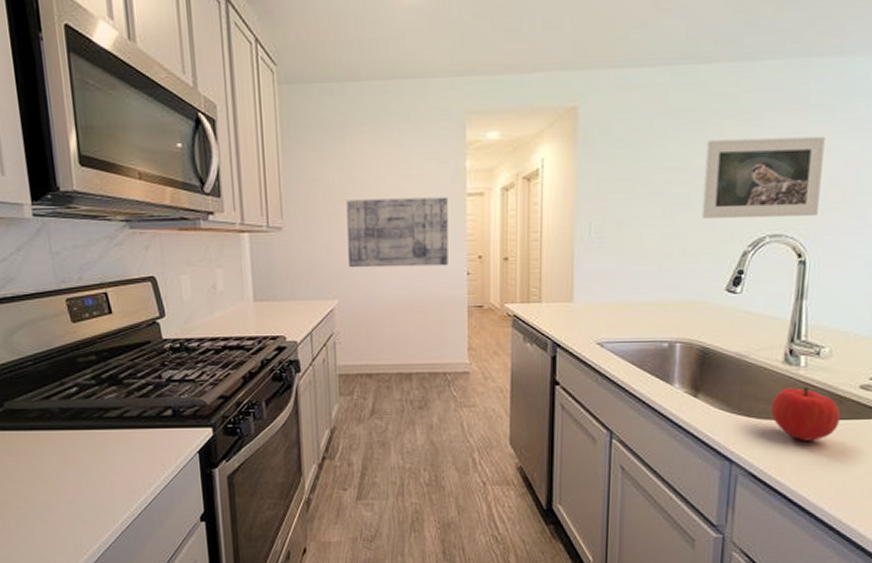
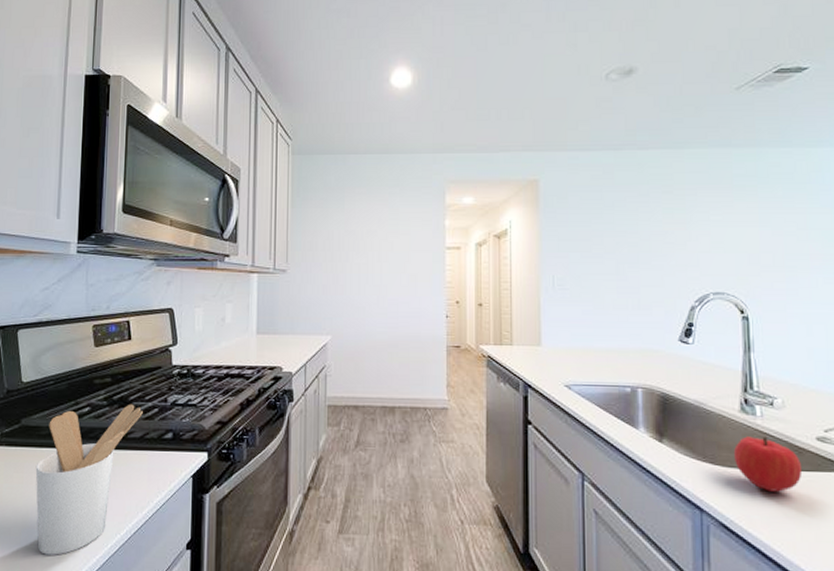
utensil holder: none [29,381,137,533] -> present [35,403,143,555]
wall art: present [346,197,448,268] -> none [342,249,429,309]
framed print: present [701,136,825,218] -> none [649,210,753,278]

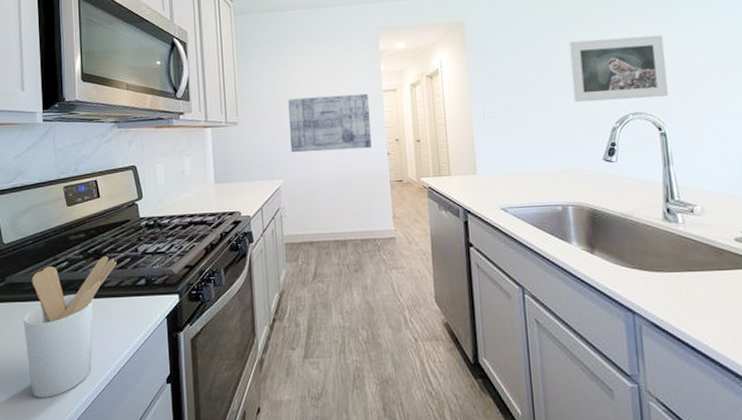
wall art: none [342,249,429,309] -> present [288,93,372,153]
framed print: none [649,210,753,278] -> present [568,34,668,102]
fruit: present [734,436,803,492] -> none [660,242,724,291]

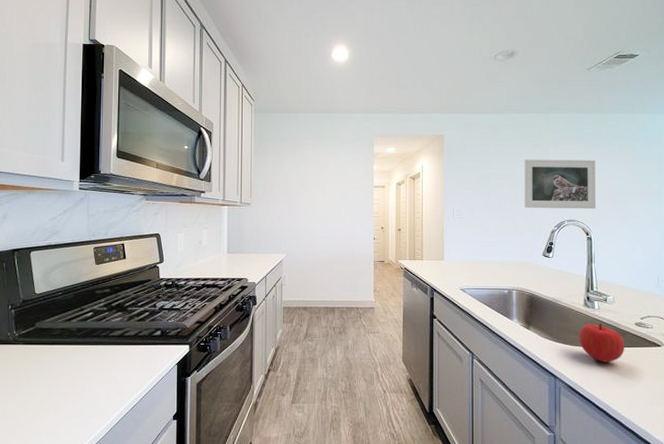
utensil holder: present [23,255,117,398] -> none [48,309,136,429]
wall art: present [288,93,372,153] -> none [294,187,361,233]
fruit: none [660,242,724,291] -> present [579,323,625,362]

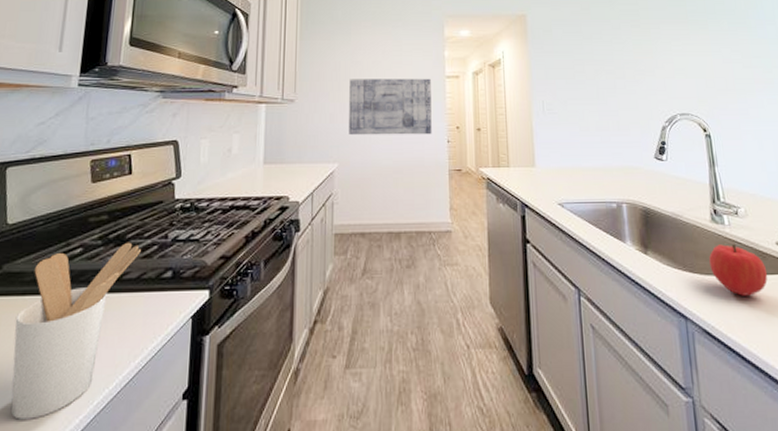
utensil holder: none [48,309,136,429] -> present [10,242,141,420]
wall art: none [294,187,361,233] -> present [349,78,432,136]
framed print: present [523,159,596,209] -> none [621,41,711,100]

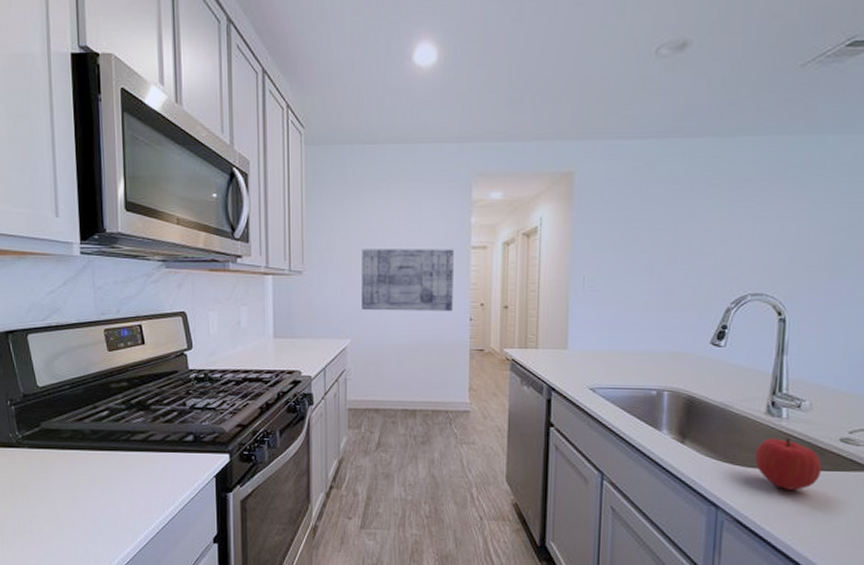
utensil holder: present [10,242,141,420] -> none [60,407,162,548]

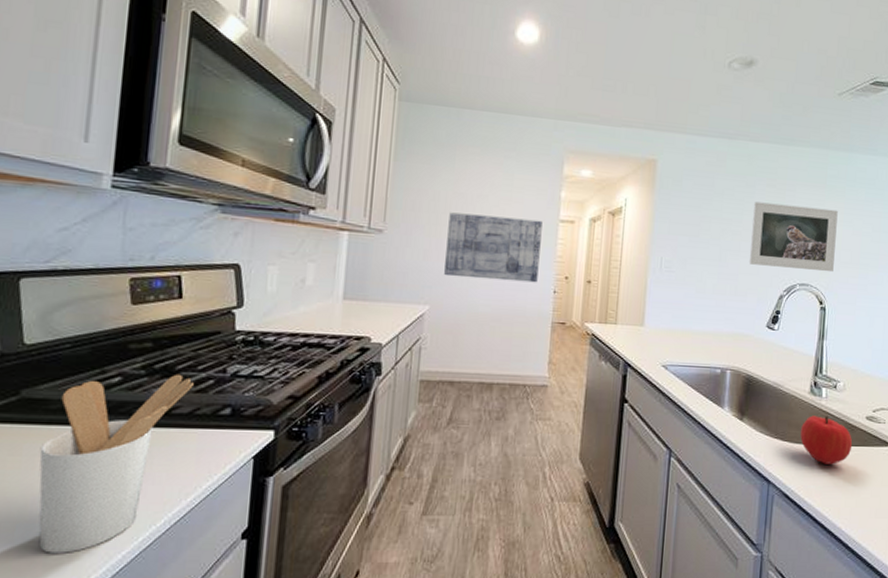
utensil holder: none [60,407,162,548] -> present [39,374,194,553]
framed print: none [687,205,801,278] -> present [748,201,838,273]

